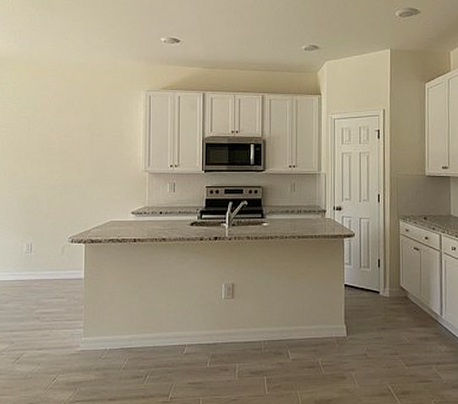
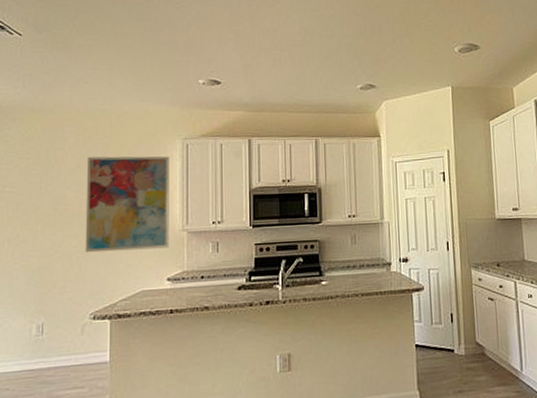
wall art: none [65,104,134,186] -> present [85,156,169,253]

